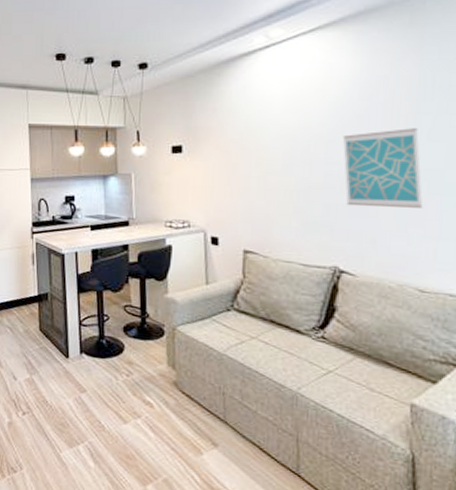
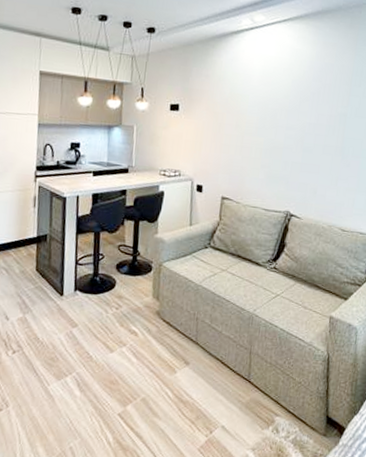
wall art: present [343,128,424,208] -> none [299,105,350,167]

